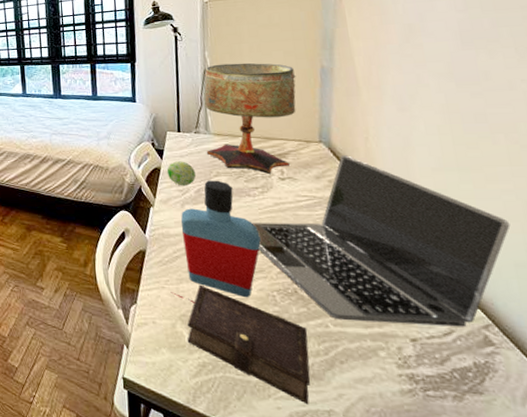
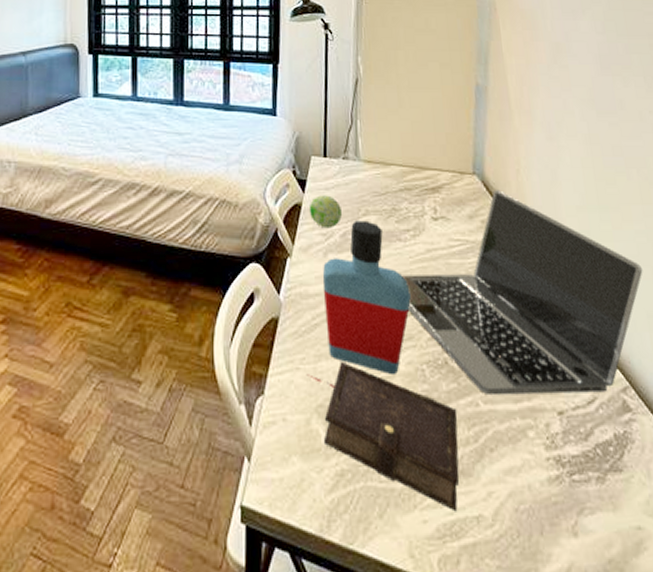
table lamp: present [204,63,296,174] -> none [354,73,452,212]

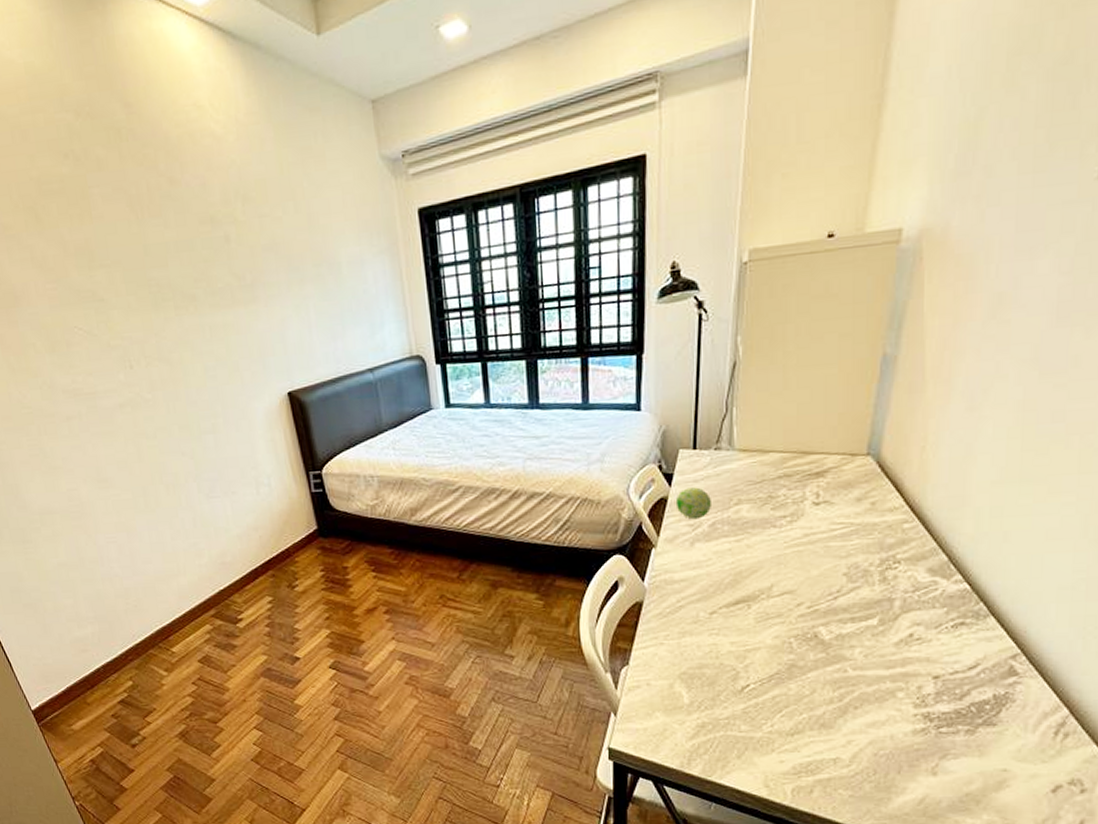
book: present [306,361,460,512] -> none [670,637,823,755]
bottle: present [322,220,411,374] -> none [688,509,782,647]
laptop: present [402,190,643,395] -> none [774,470,1063,663]

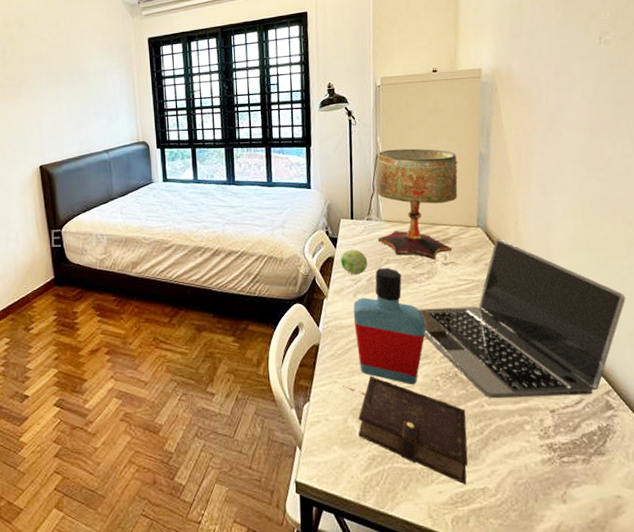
book: none [670,637,823,755] -> present [342,375,468,485]
bottle: none [688,509,782,647] -> present [353,267,426,384]
table lamp: none [727,351,850,498] -> present [376,148,458,259]
laptop: none [774,470,1063,663] -> present [418,239,626,399]

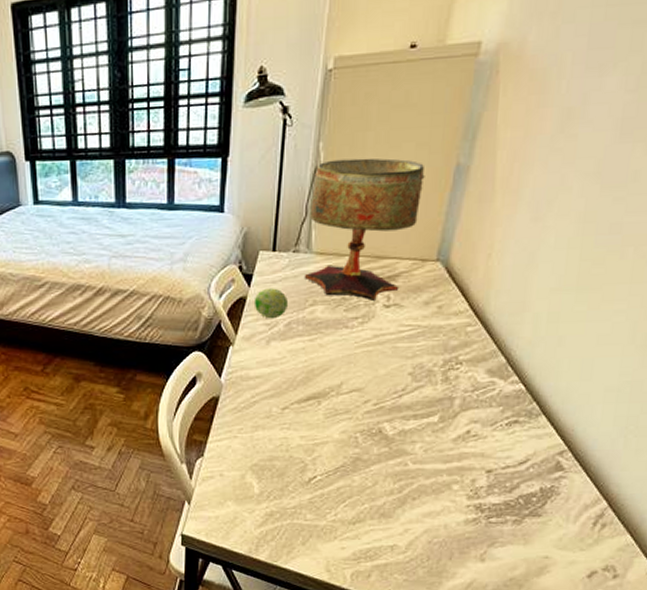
book: present [342,375,468,485] -> none [243,431,385,542]
bottle: present [353,267,426,384] -> none [263,310,352,441]
laptop: present [418,239,626,399] -> none [344,276,612,457]

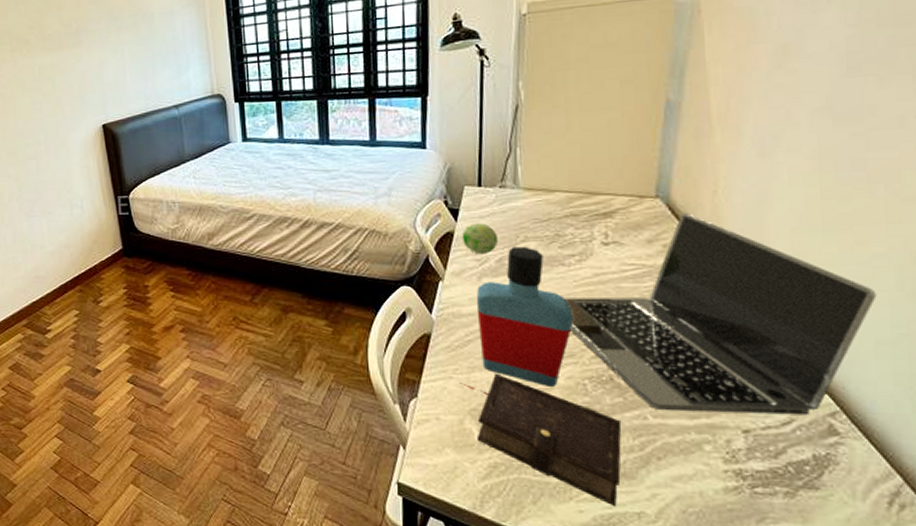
book: none [243,431,385,542] -> present [459,373,622,507]
bottle: none [263,310,352,441] -> present [476,246,574,386]
table lamp: present [304,158,425,301] -> none [512,95,633,238]
laptop: none [344,276,612,457] -> present [564,213,877,416]

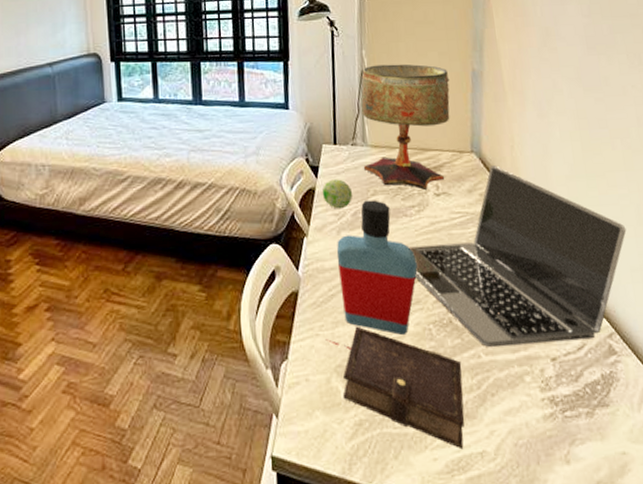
table lamp: none [512,95,633,238] -> present [361,64,450,190]

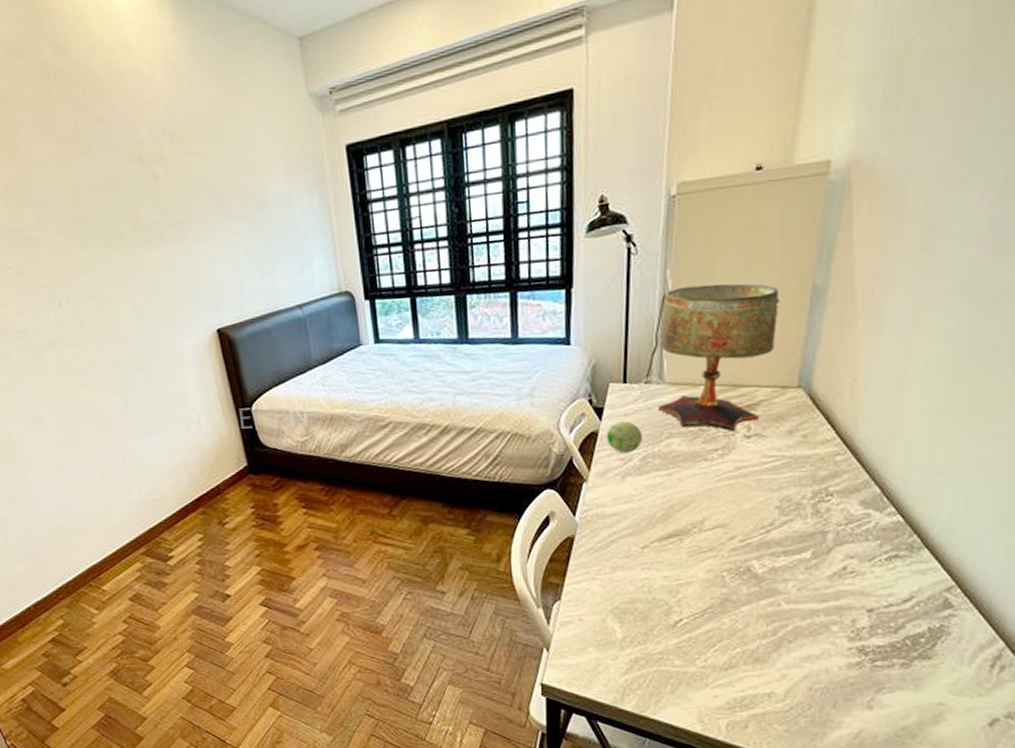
book: present [325,326,465,450] -> none [602,571,757,690]
bottle: present [336,200,418,335] -> none [619,443,714,581]
laptop: present [408,165,627,347] -> none [706,402,996,597]

